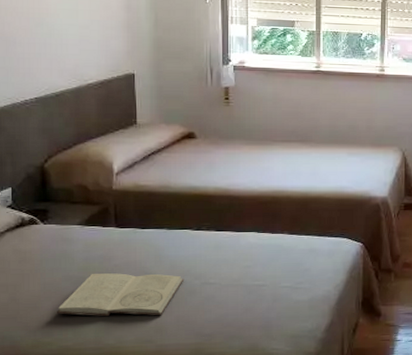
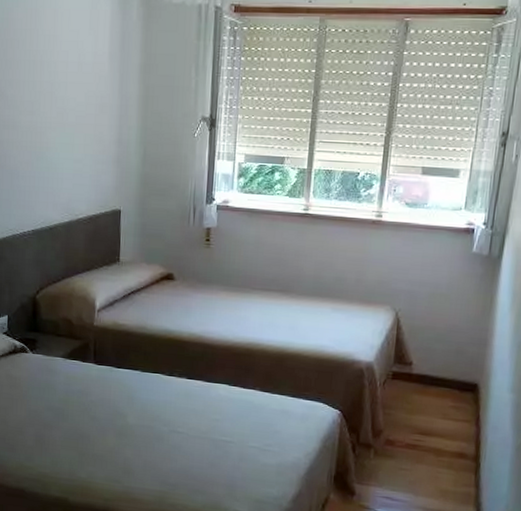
book: present [57,273,185,317] -> none [39,407,154,458]

